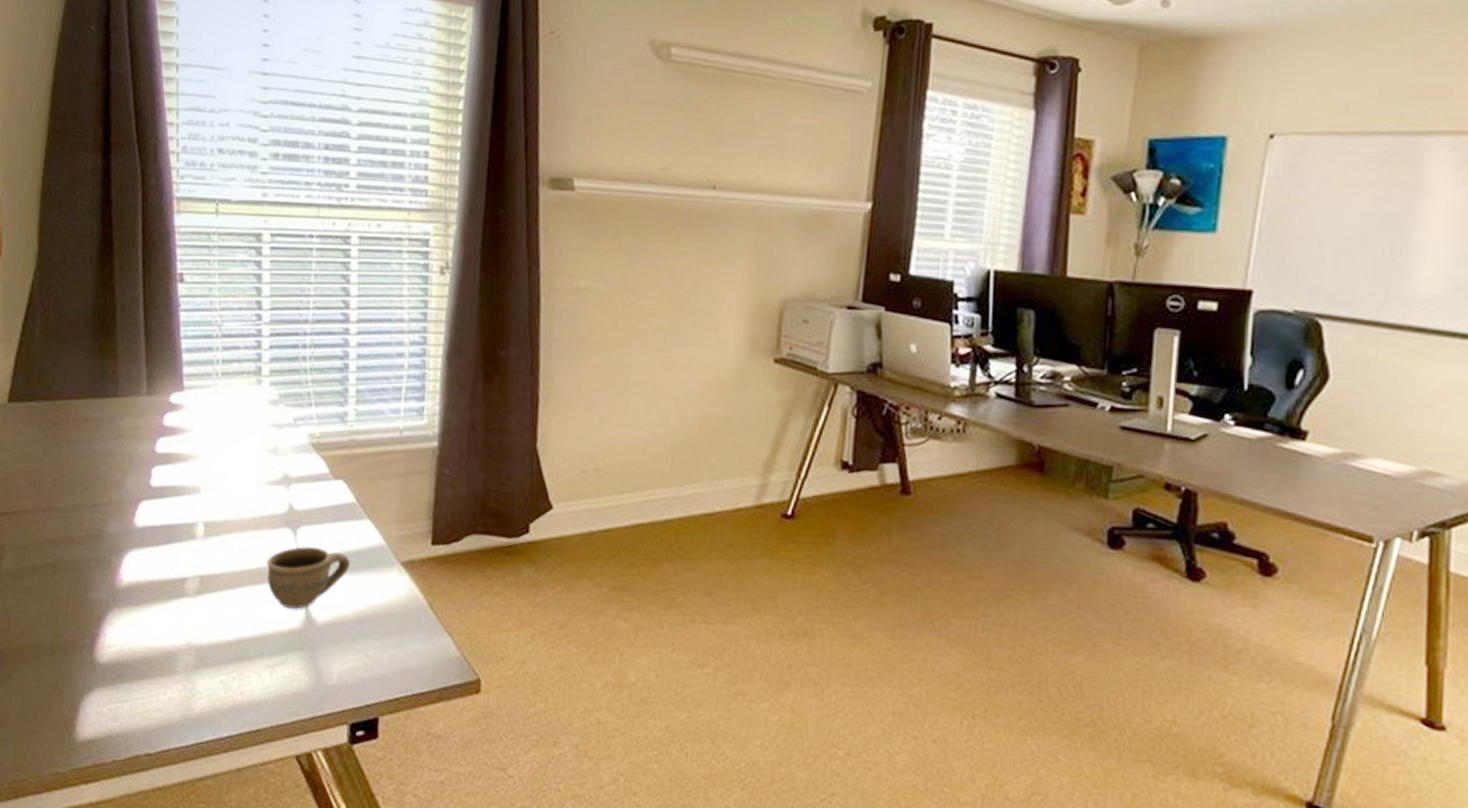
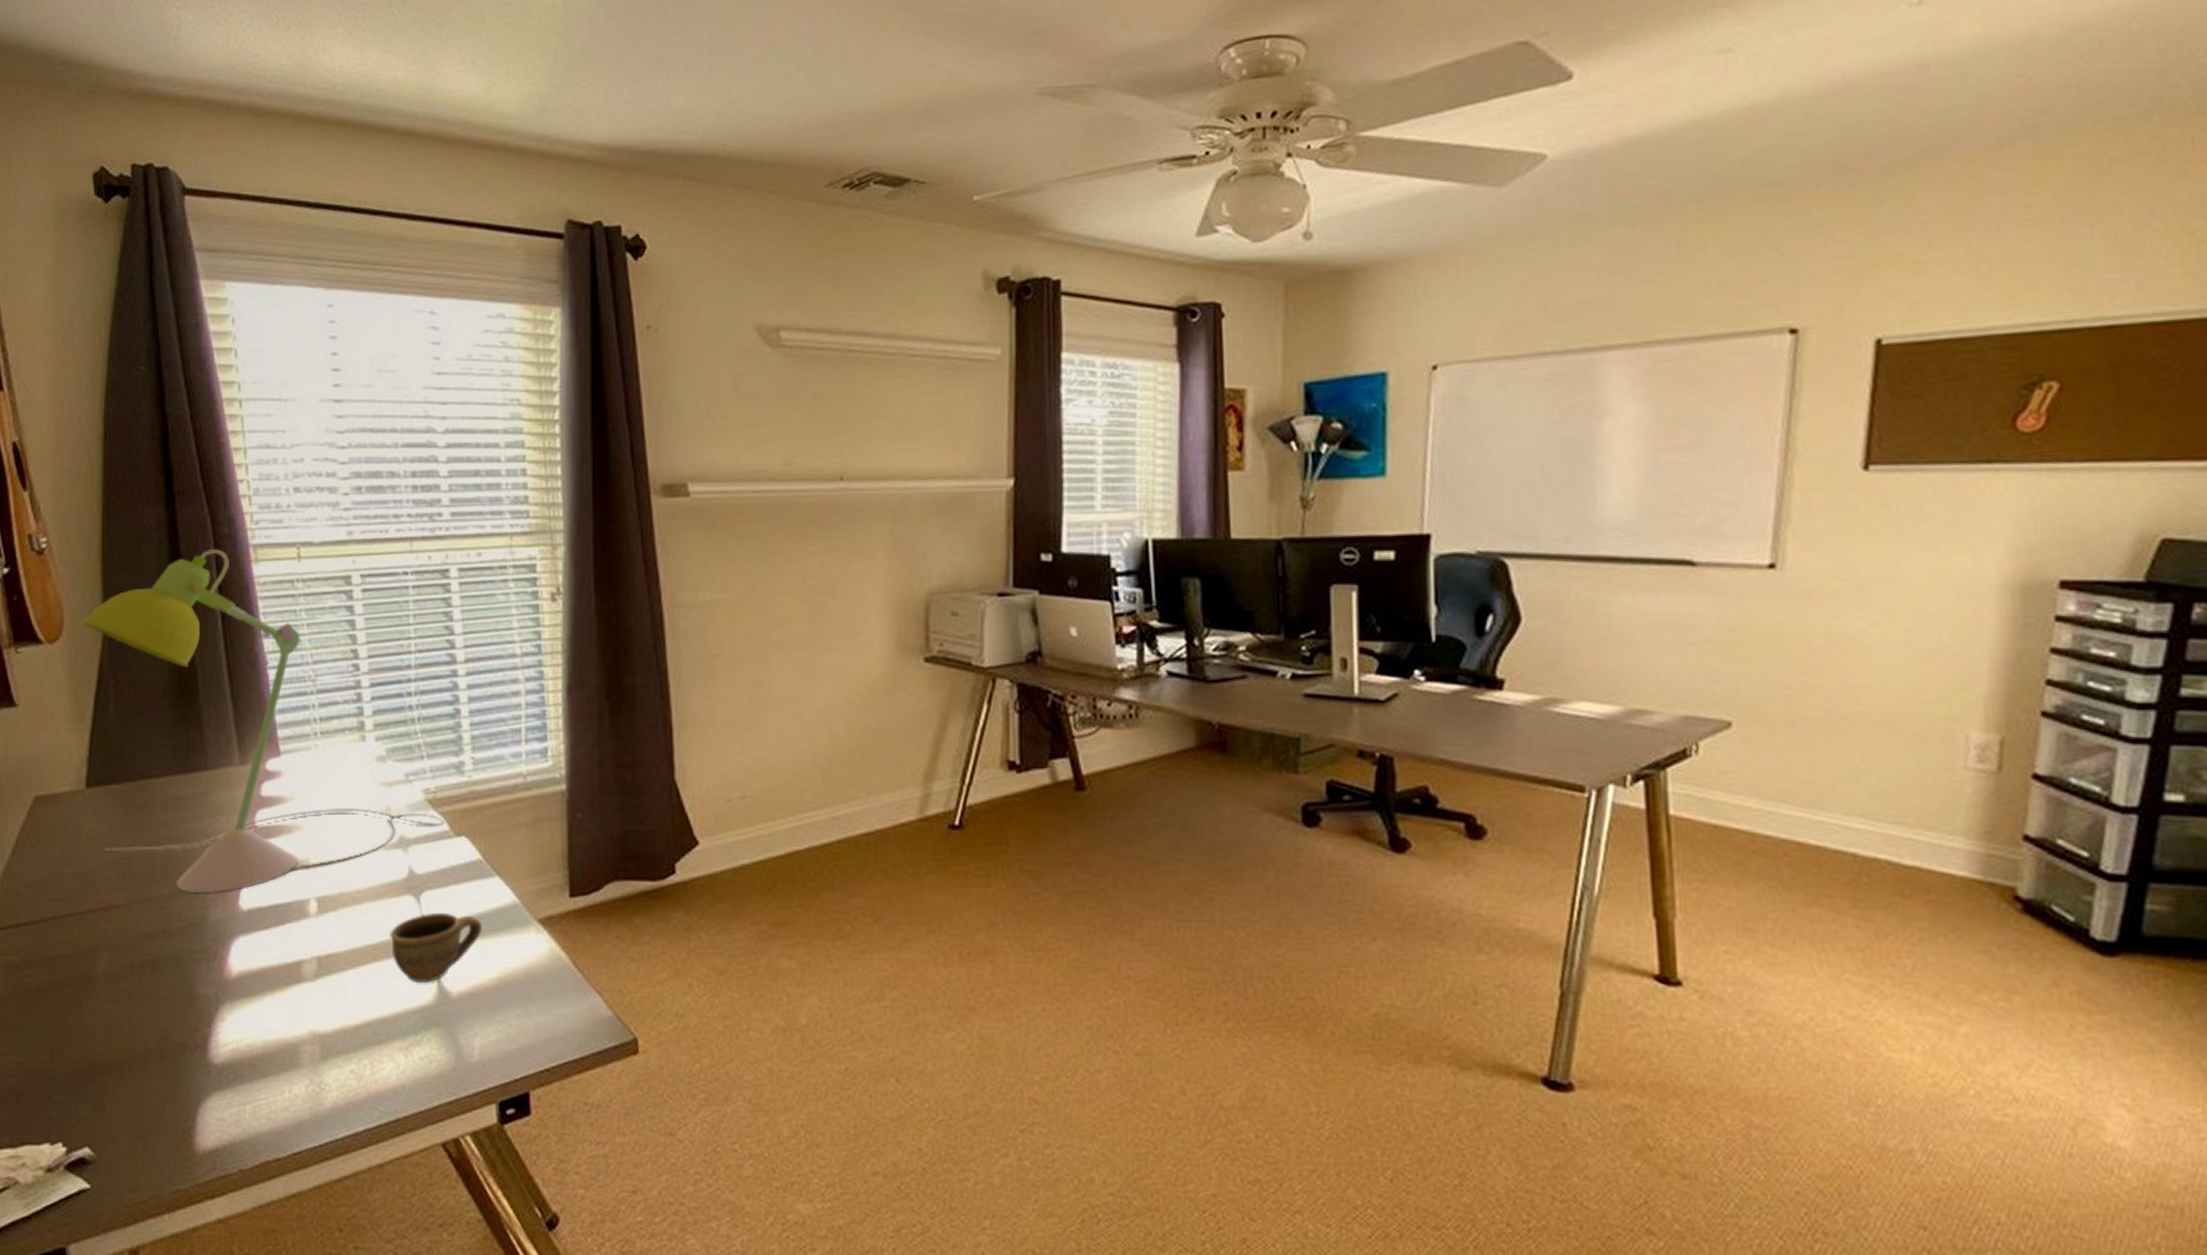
desk lamp: none [17,198,326,509] -> present [81,549,445,894]

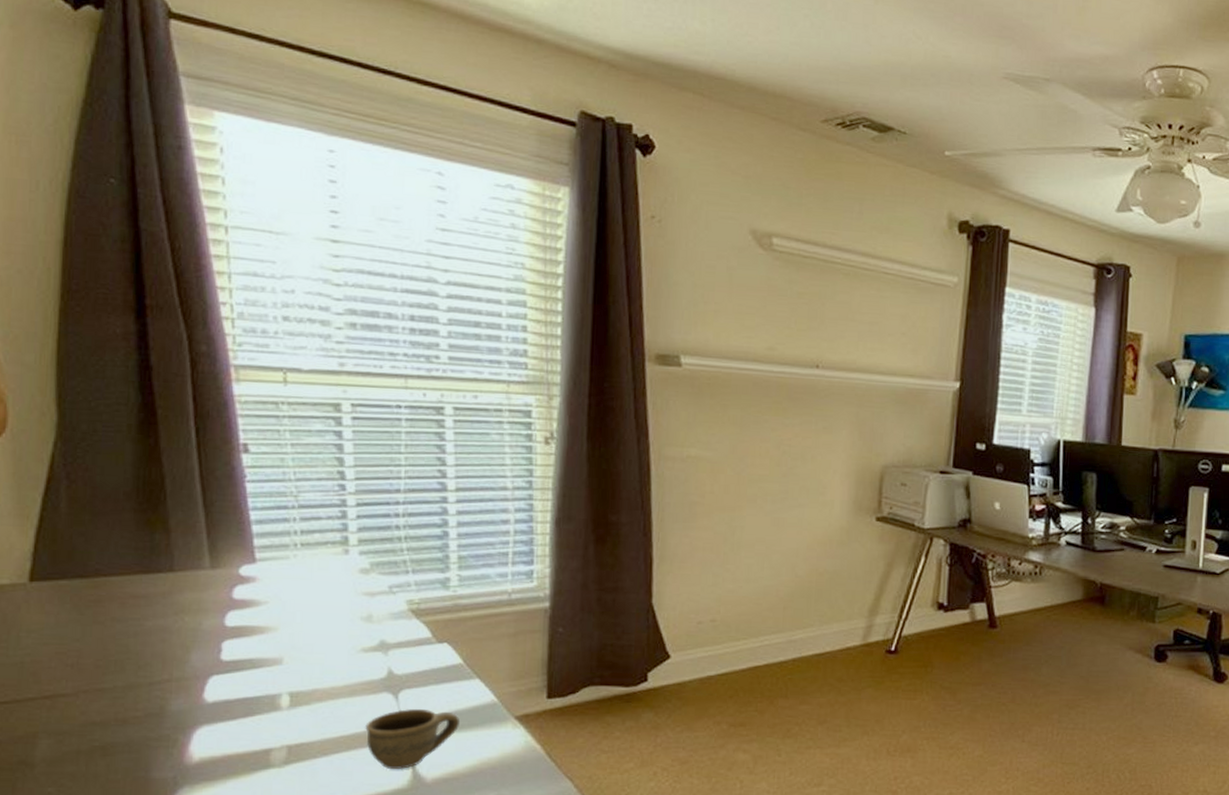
desk lamp: present [81,549,445,894] -> none [28,365,428,686]

